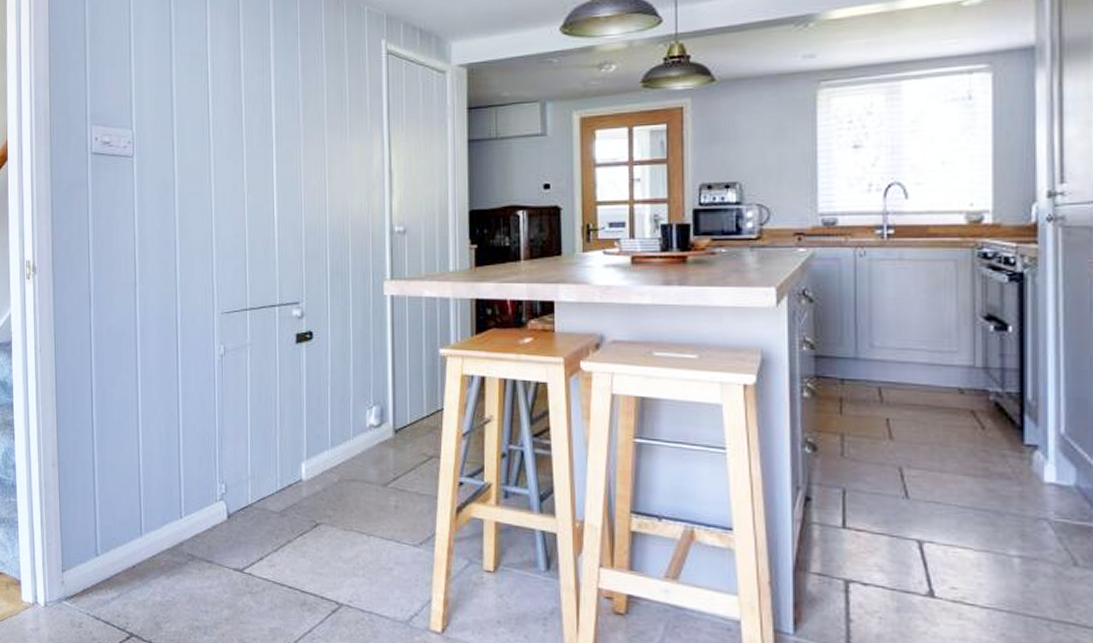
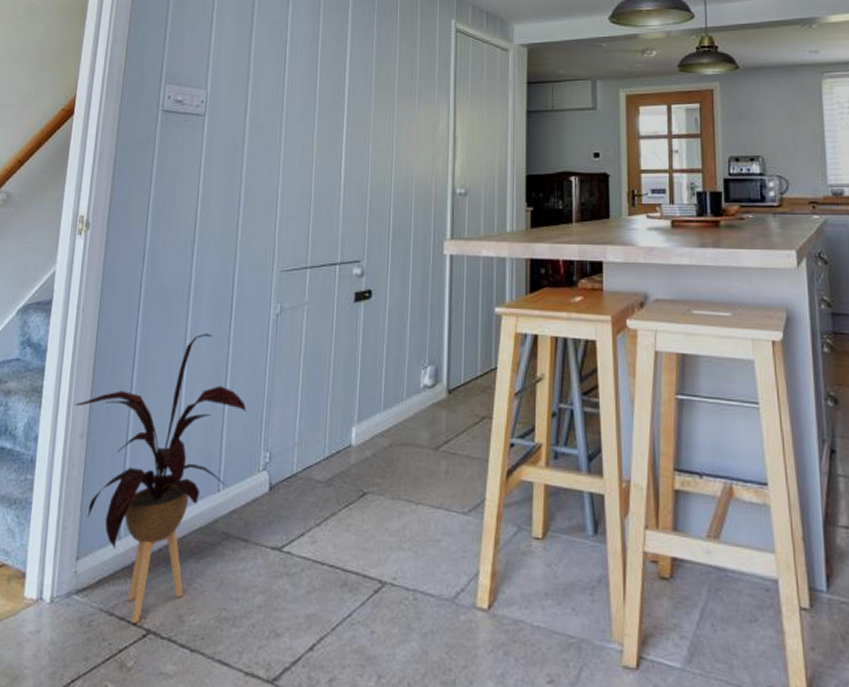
house plant: none [43,373,200,627] -> present [74,333,247,623]

